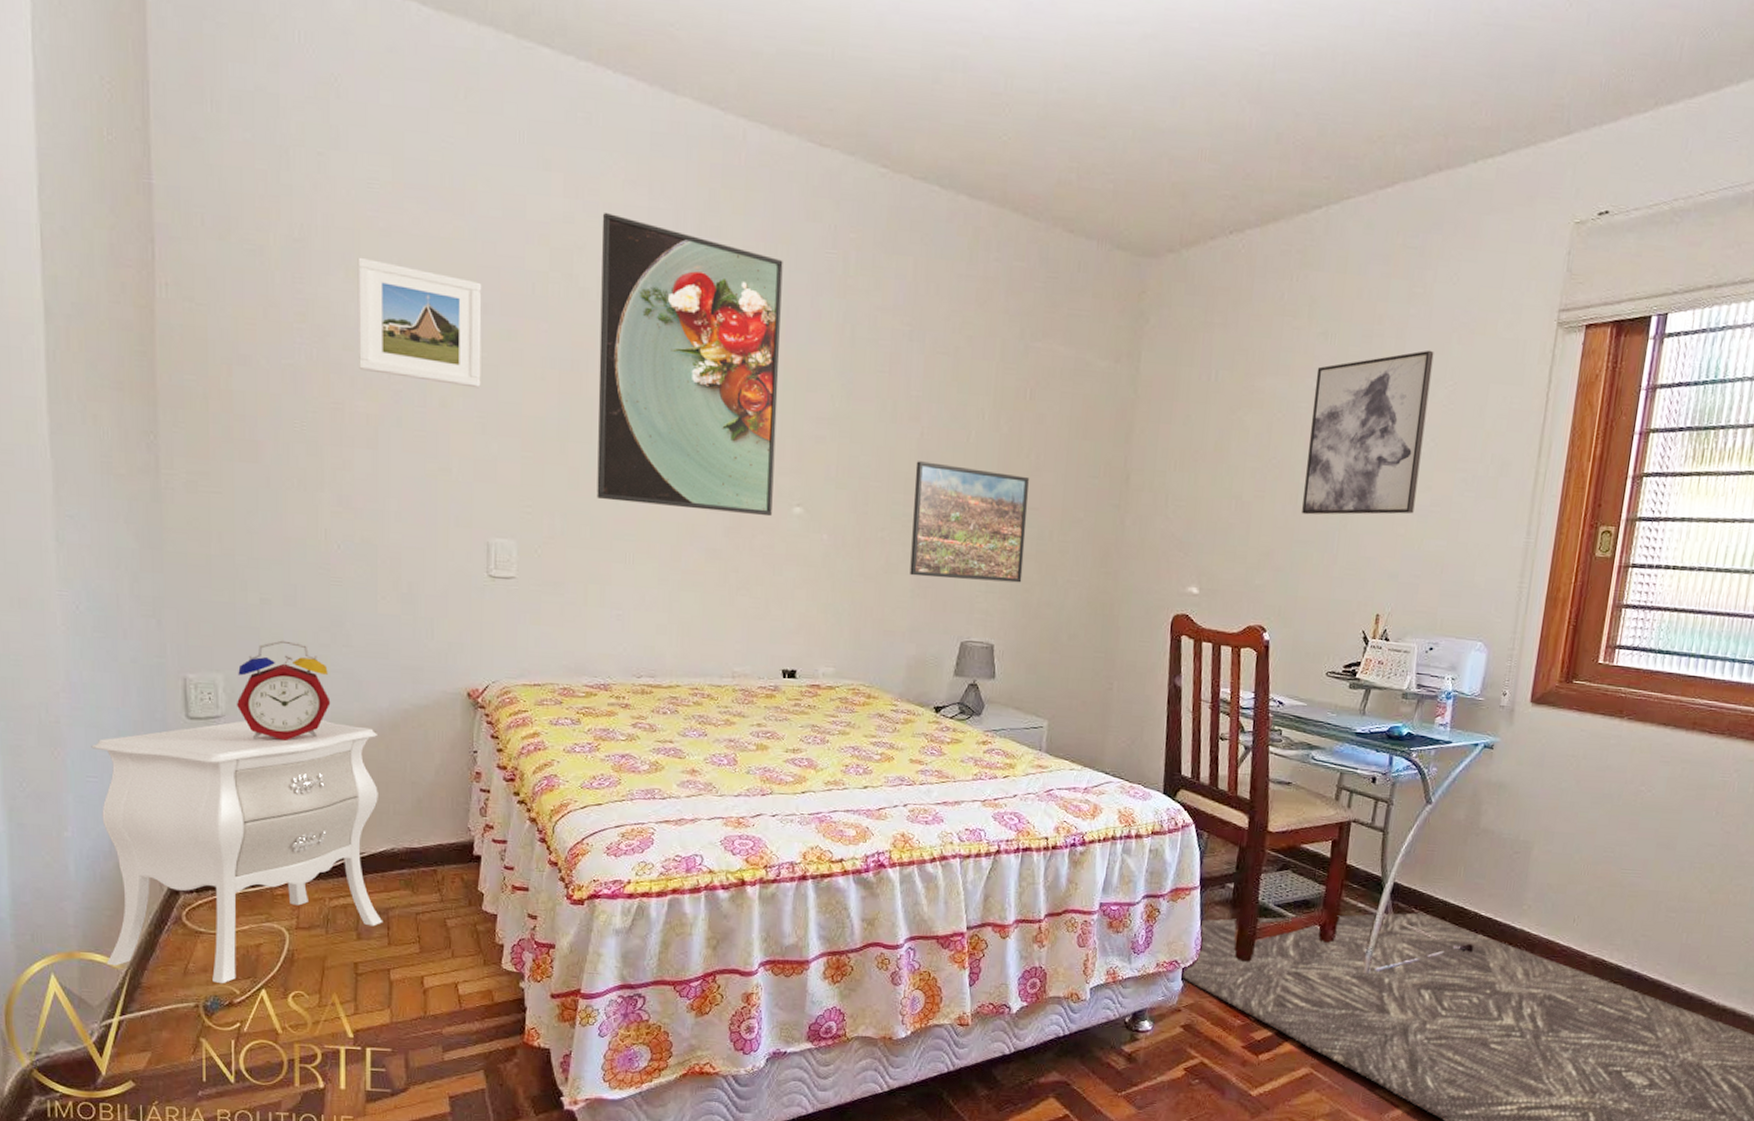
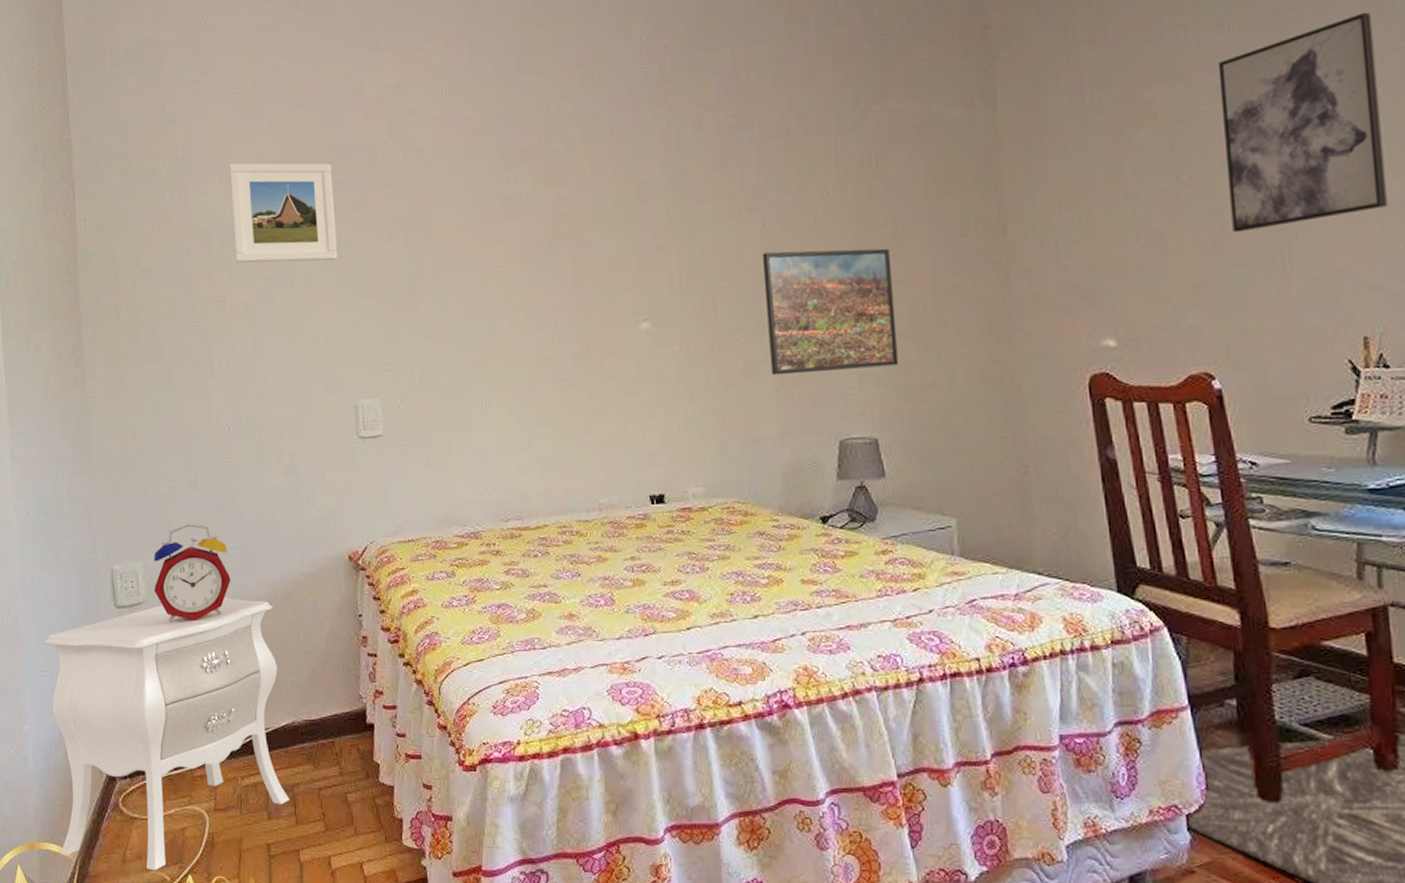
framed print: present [597,213,783,517] -> none [429,75,619,346]

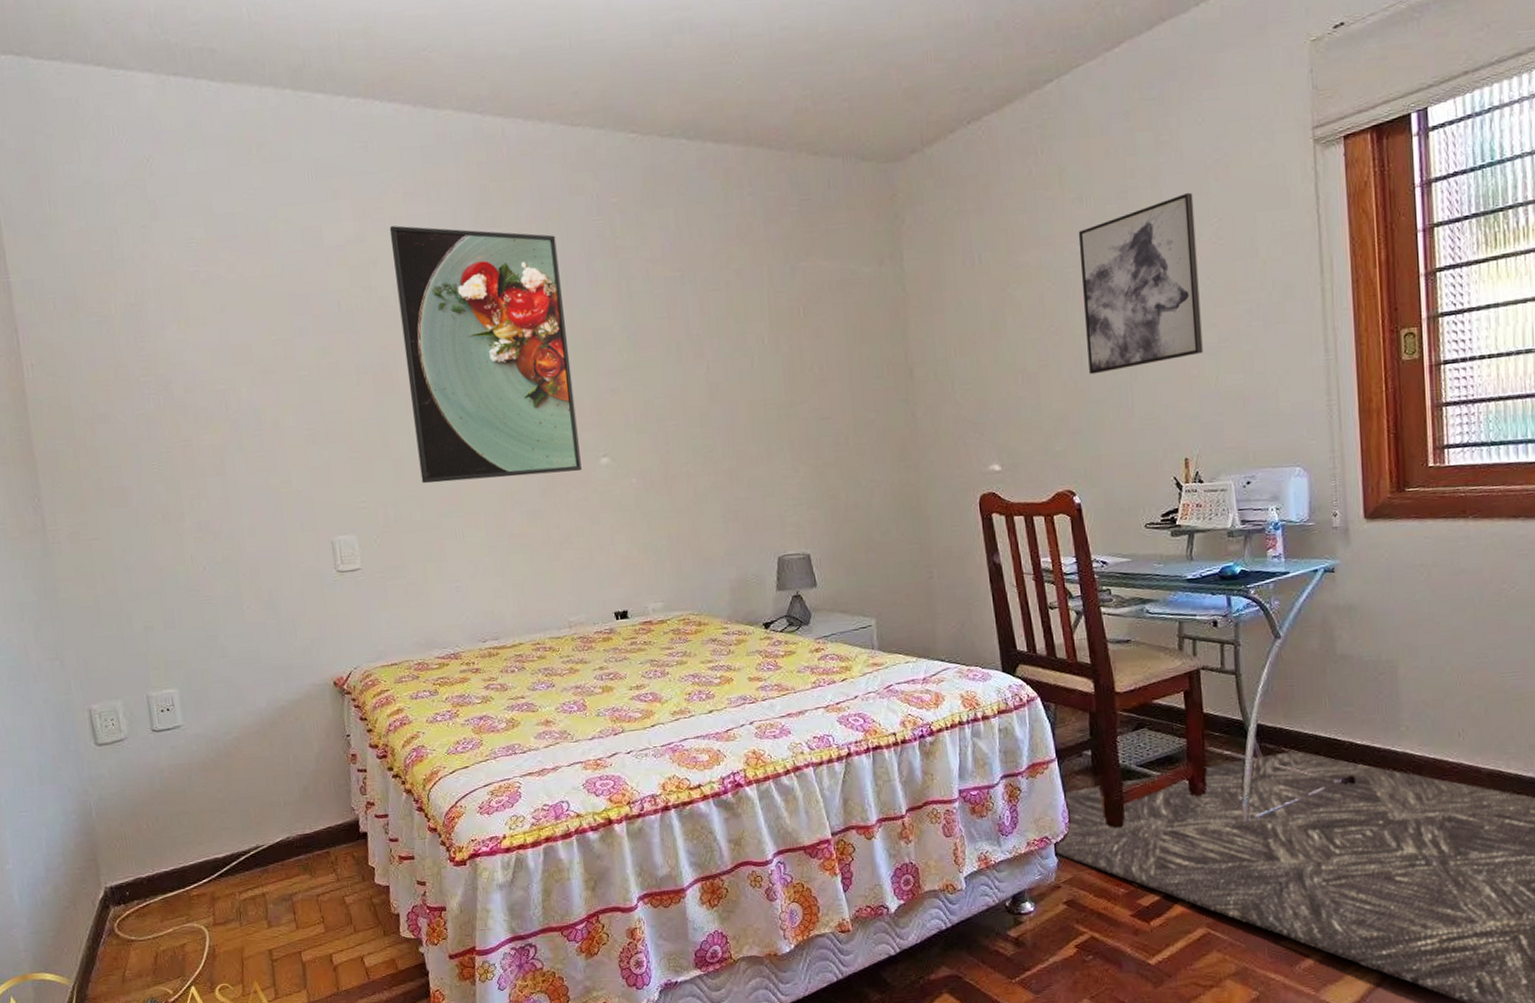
nightstand: present [42,597,290,871] -> none [19,727,289,987]
alarm clock: present [154,524,231,622] -> none [133,660,216,756]
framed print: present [229,162,338,263] -> none [186,308,306,408]
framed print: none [429,75,619,346] -> present [389,225,582,484]
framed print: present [762,248,899,376] -> none [707,389,826,503]

